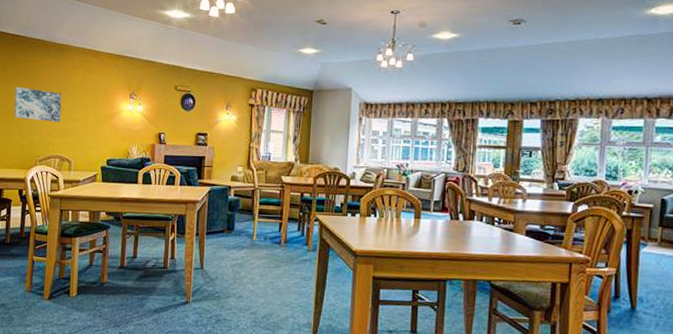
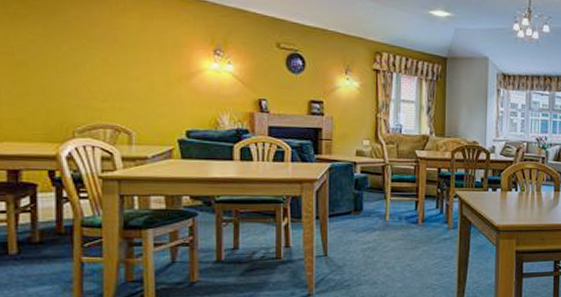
wall art: present [14,86,62,122] -> none [26,29,109,82]

